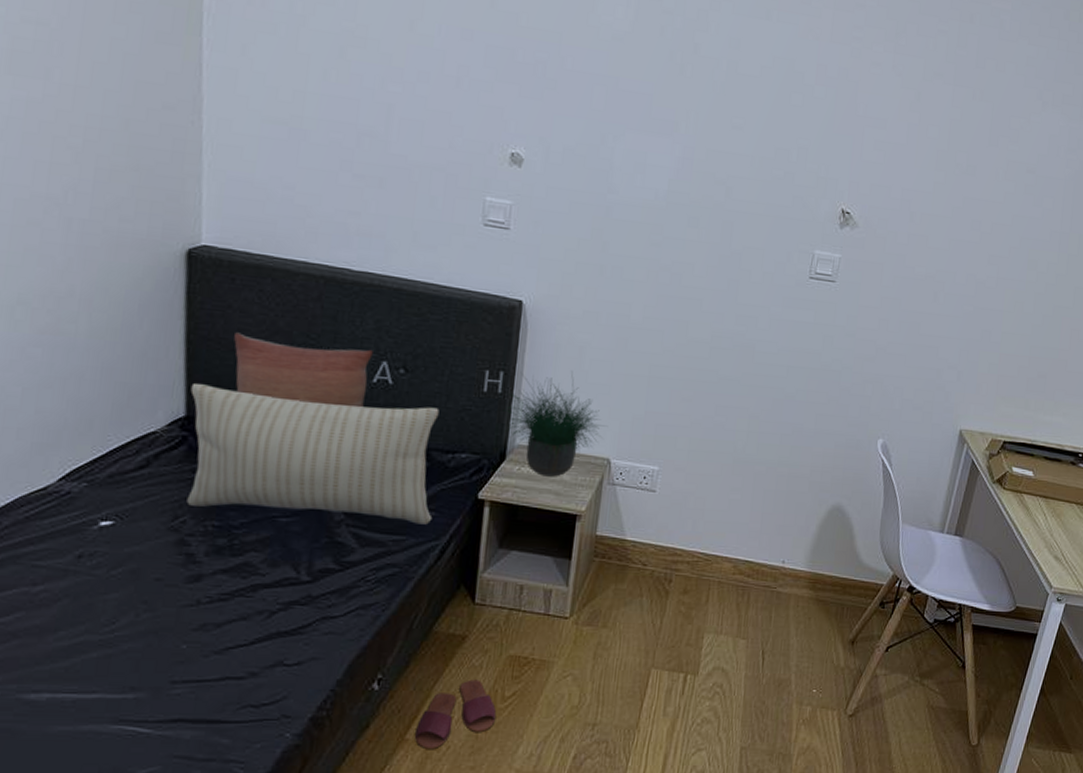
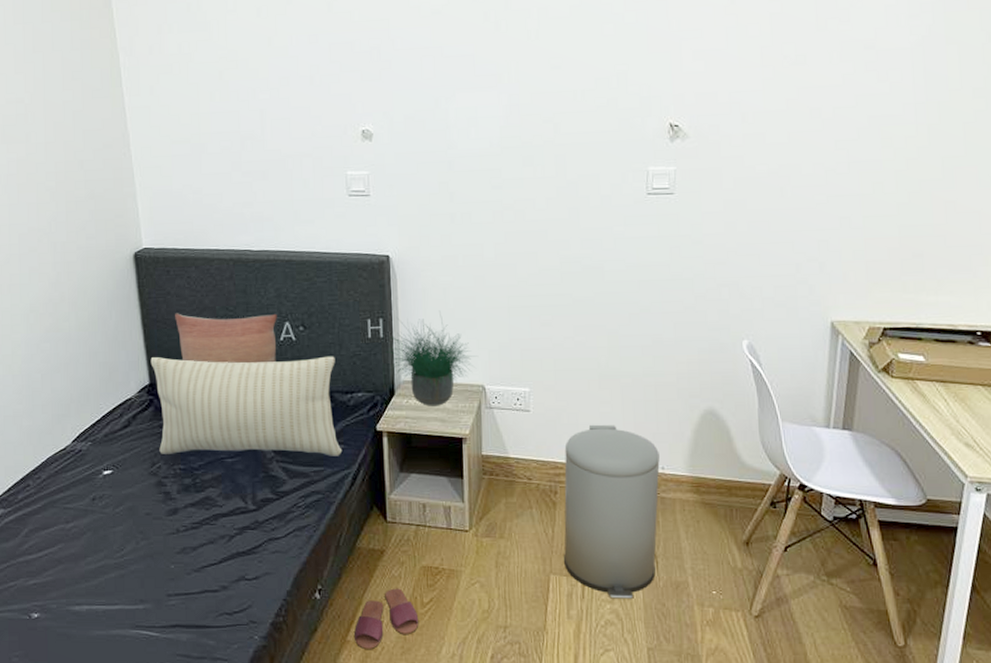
pedal bin: none [668,511,782,697] -> present [564,424,660,600]

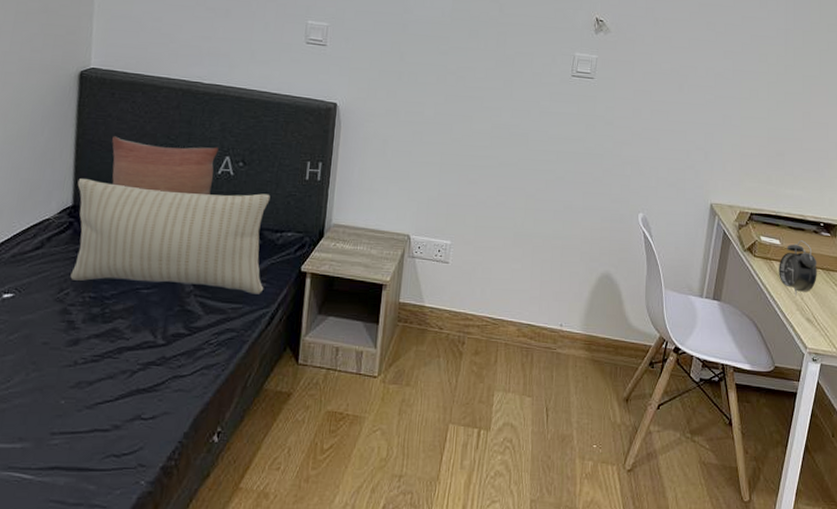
slippers: present [354,588,419,650] -> none [247,433,317,498]
potted plant: present [387,311,476,406] -> none [322,161,406,252]
pedal bin: present [564,424,660,600] -> none [463,279,559,452]
alarm clock: none [924,354,976,419] -> present [779,240,817,297]

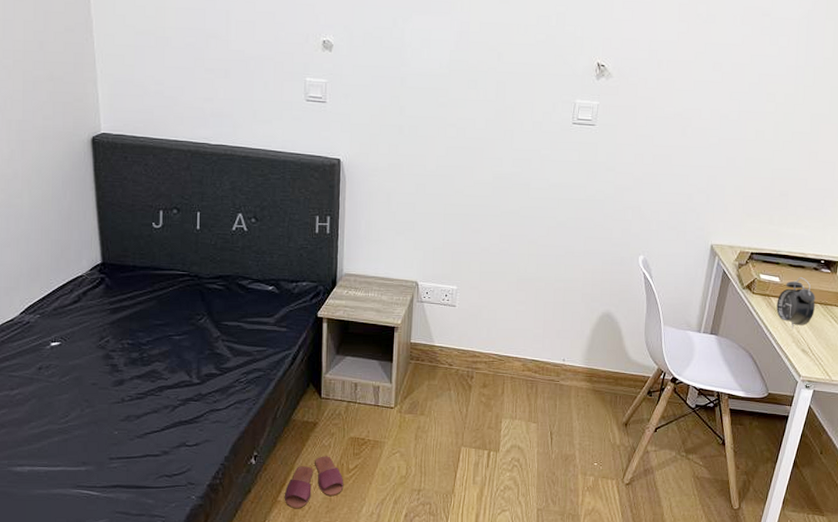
pillow: present [70,179,270,294] -> none [103,238,285,338]
pillow: present [112,136,219,196] -> none [130,198,231,250]
slippers: none [247,433,317,498] -> present [285,456,344,509]

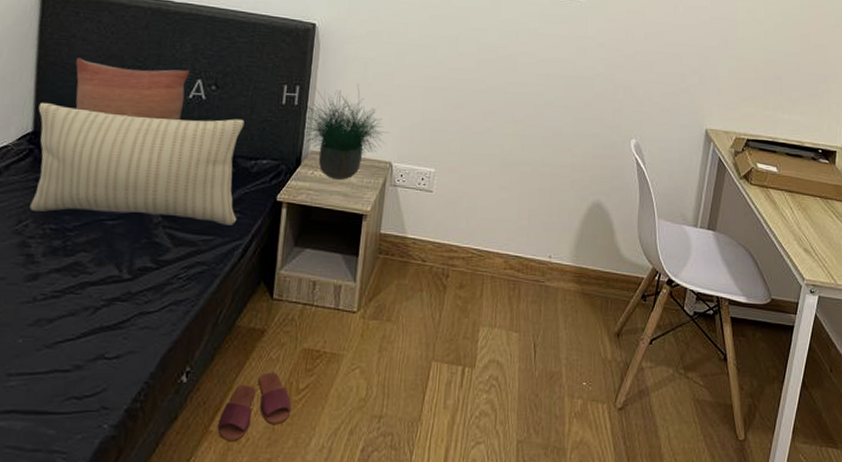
pillow: none [103,238,285,338] -> present [30,103,245,225]
pillow: none [130,198,231,250] -> present [75,58,190,121]
potted plant: none [332,213,412,298] -> present [299,85,388,180]
alarm clock: present [776,277,816,330] -> none [776,167,815,226]

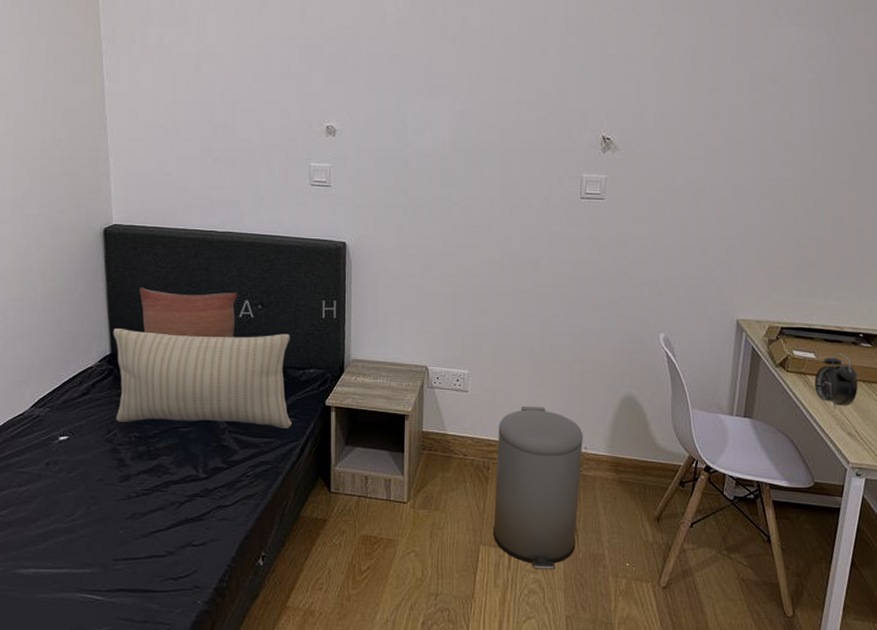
slippers: present [218,372,292,442] -> none [294,556,356,616]
potted plant: present [299,85,388,180] -> none [339,296,421,384]
pedal bin: none [447,209,548,390] -> present [493,406,583,571]
alarm clock: none [776,167,815,226] -> present [815,353,858,411]

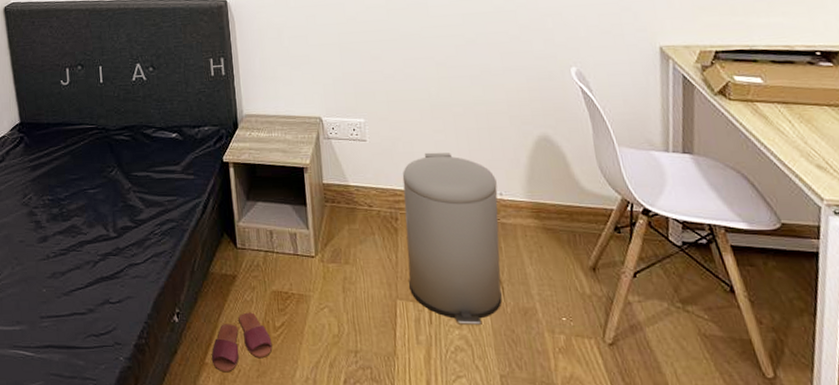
pillow: present [113,329,292,429] -> none [20,93,193,186]
pillow: present [140,287,238,338] -> none [40,56,130,103]
slippers: none [294,556,356,616] -> present [212,312,273,373]
alarm clock: present [815,353,858,411] -> none [765,75,823,141]

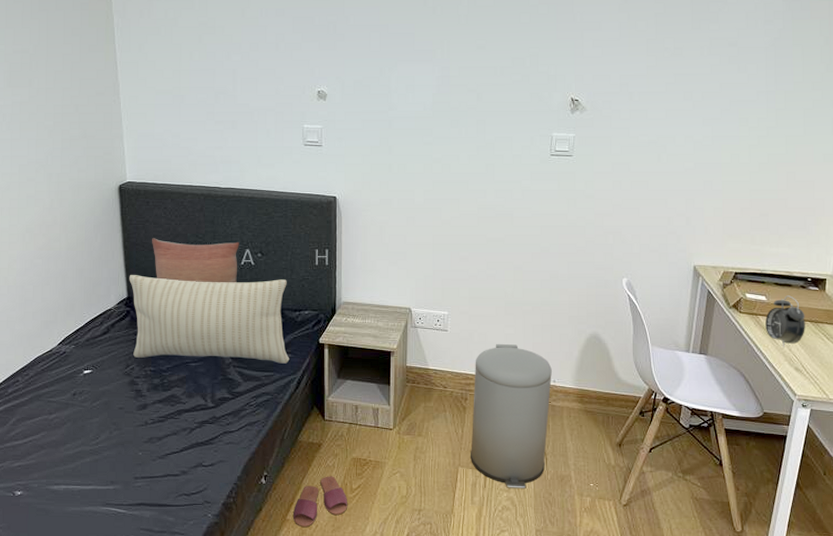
pillow: none [20,93,193,186] -> present [129,275,290,364]
pillow: none [40,56,130,103] -> present [152,238,239,283]
alarm clock: none [765,75,823,141] -> present [765,295,805,348]

